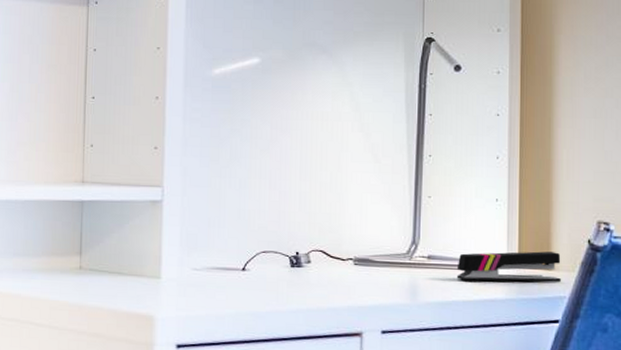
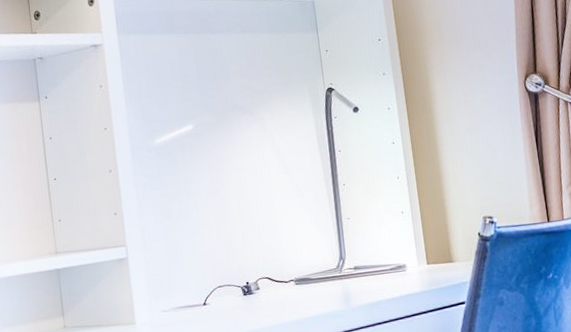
stapler: present [456,251,562,283] -> none [378,247,463,283]

